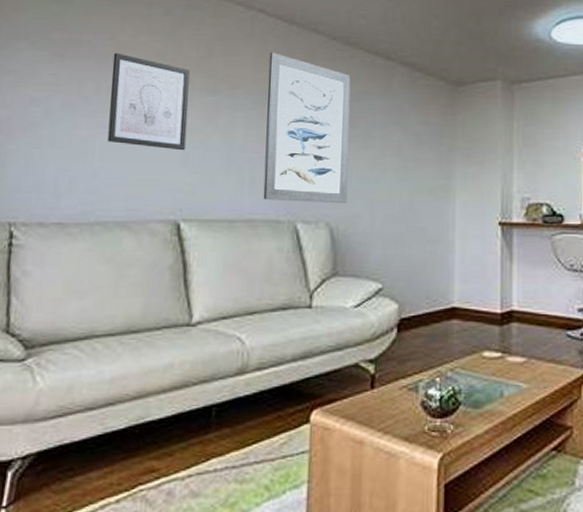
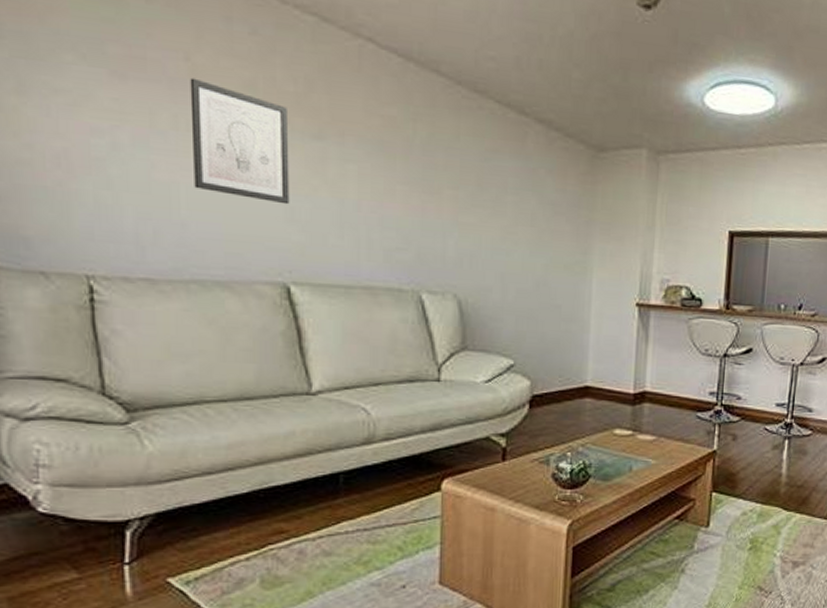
wall art: present [263,52,351,203] -> none [382,94,479,274]

